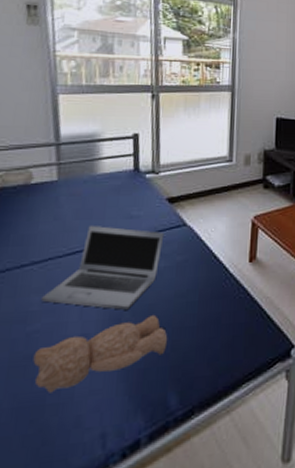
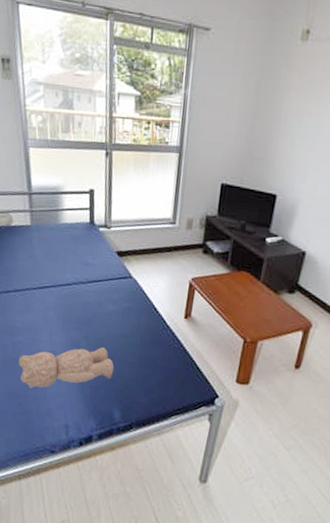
laptop: present [40,225,165,310] -> none [22,266,114,339]

